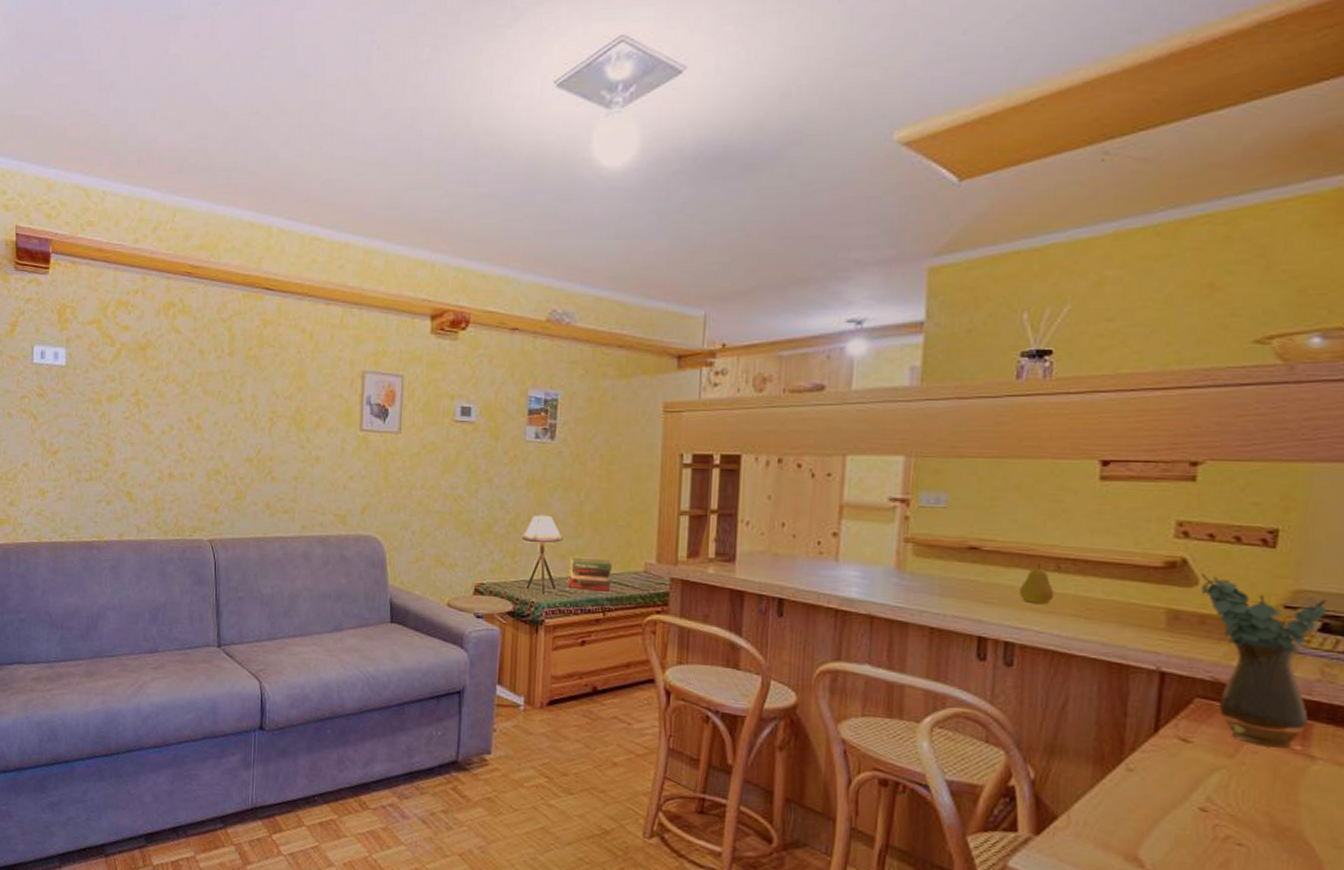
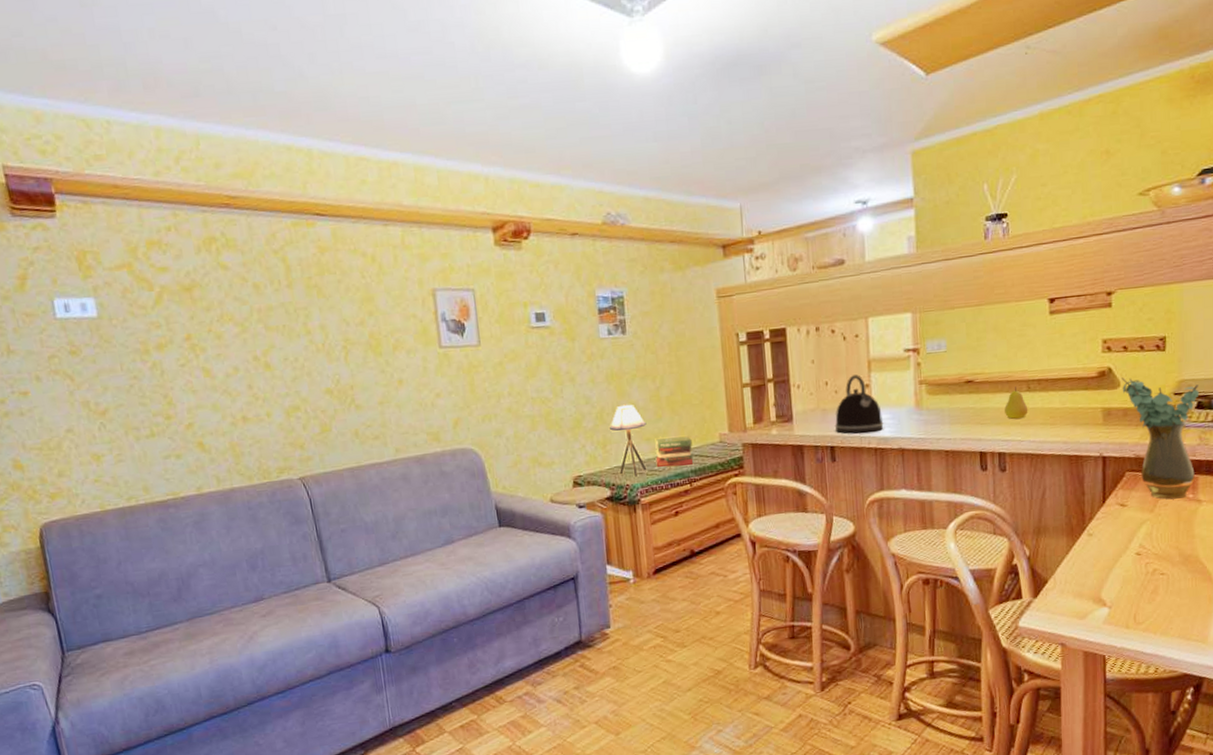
kettle: none [786,519,851,590] -> present [834,374,884,434]

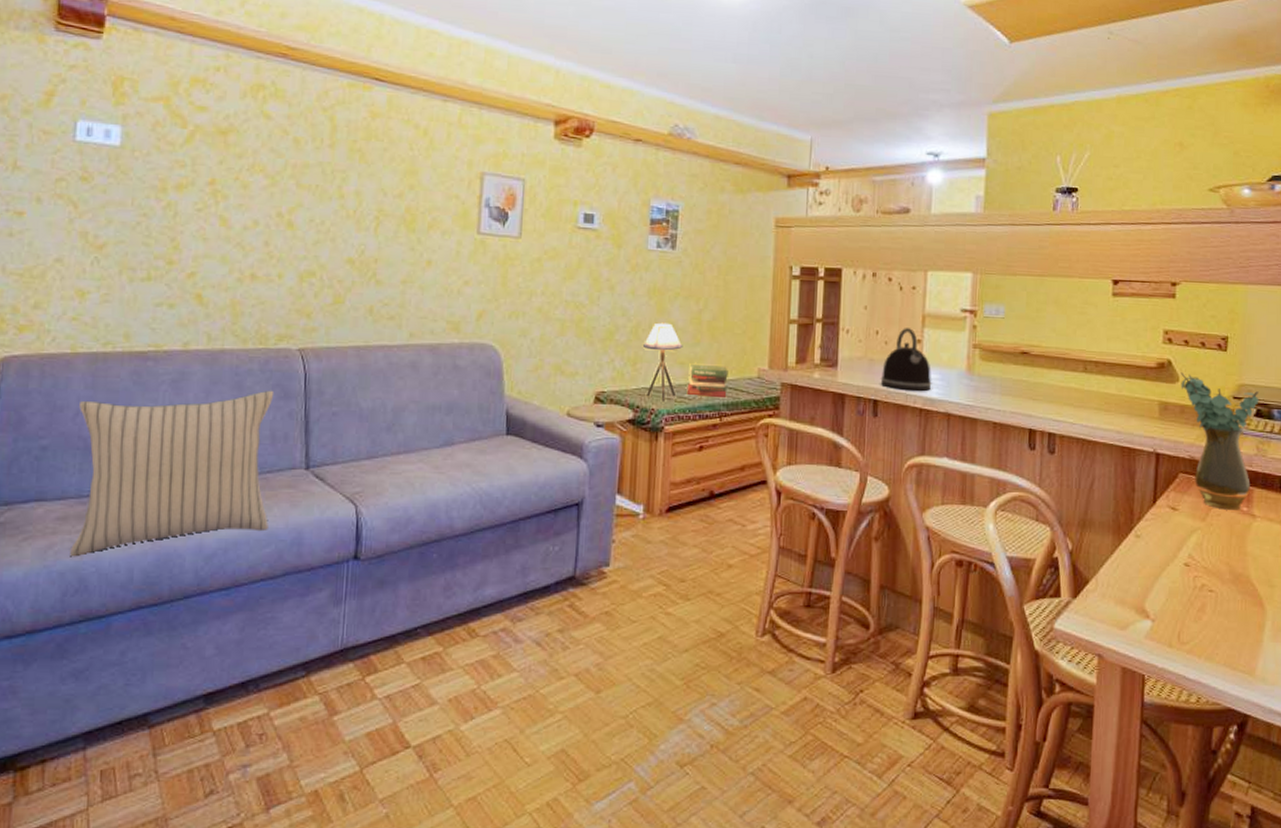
pillow: none [119,518,307,684] -> present [70,390,275,557]
fruit: present [1005,386,1028,420] -> none [1059,365,1083,400]

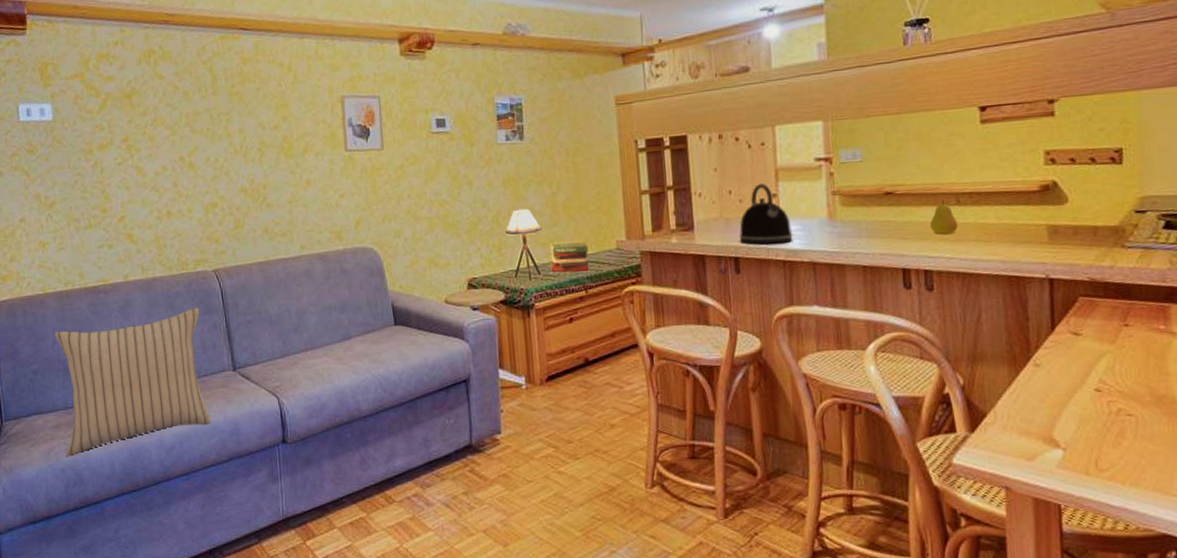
fruit: none [1059,365,1083,400] -> present [930,199,958,235]
vase: present [1181,372,1259,510] -> none [1070,192,1168,330]

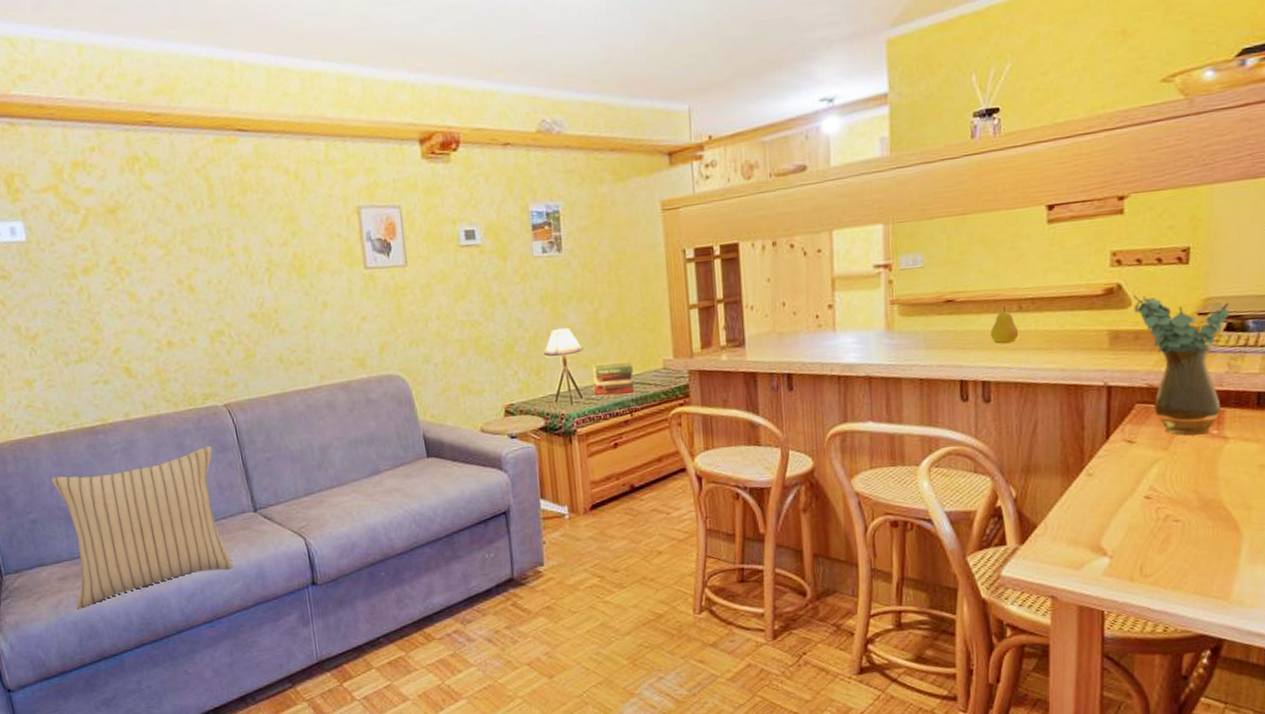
kettle: present [739,184,793,245] -> none [792,294,849,360]
vase: none [1070,192,1168,330] -> present [1134,295,1230,436]

